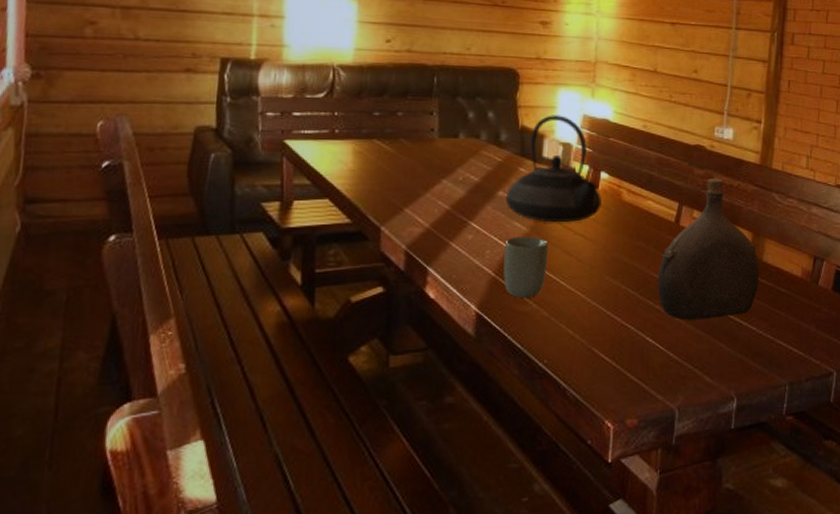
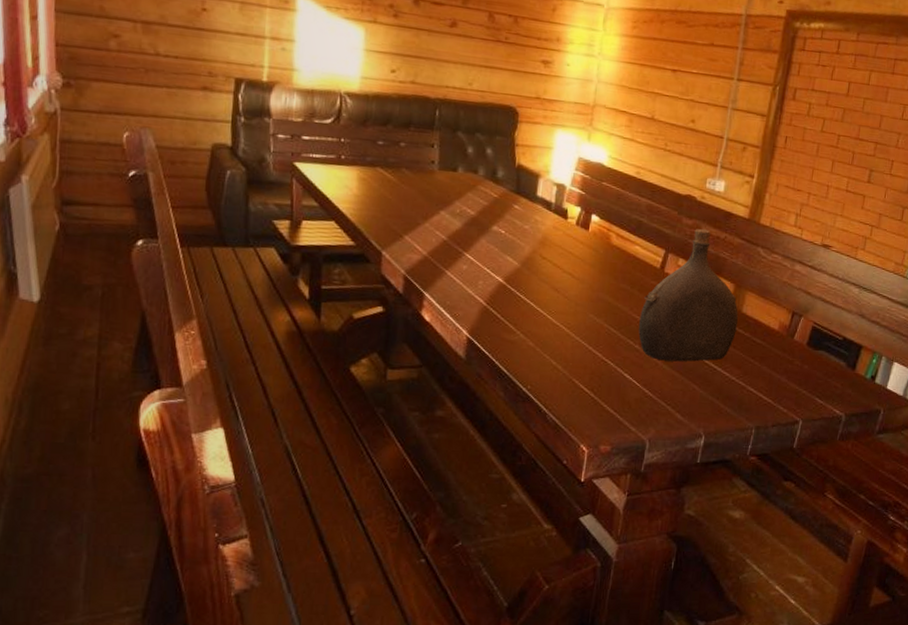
cup: present [503,237,548,298] -> none [494,270,538,328]
teapot: present [505,115,602,223] -> none [499,155,591,261]

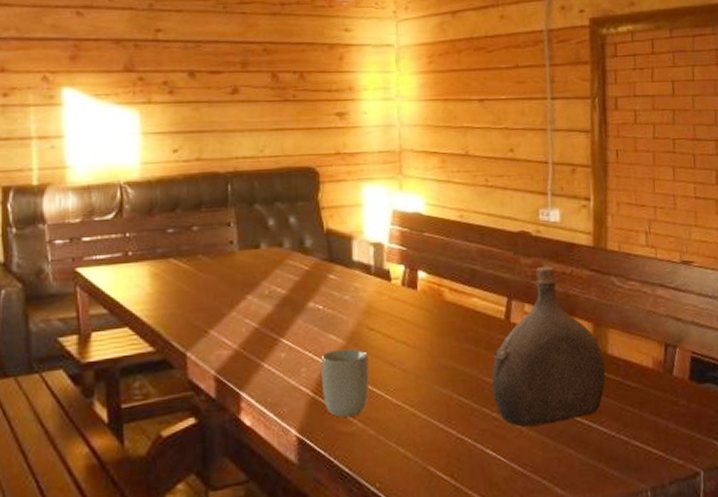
cup: none [494,270,538,328] -> present [321,349,370,418]

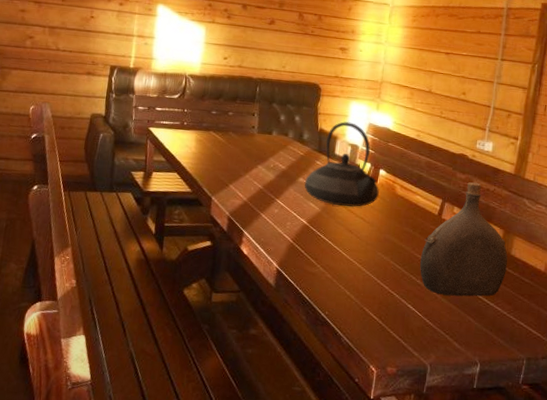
teapot: none [316,213,422,332] -> present [304,121,379,207]
cup: present [321,349,370,418] -> none [299,214,335,262]

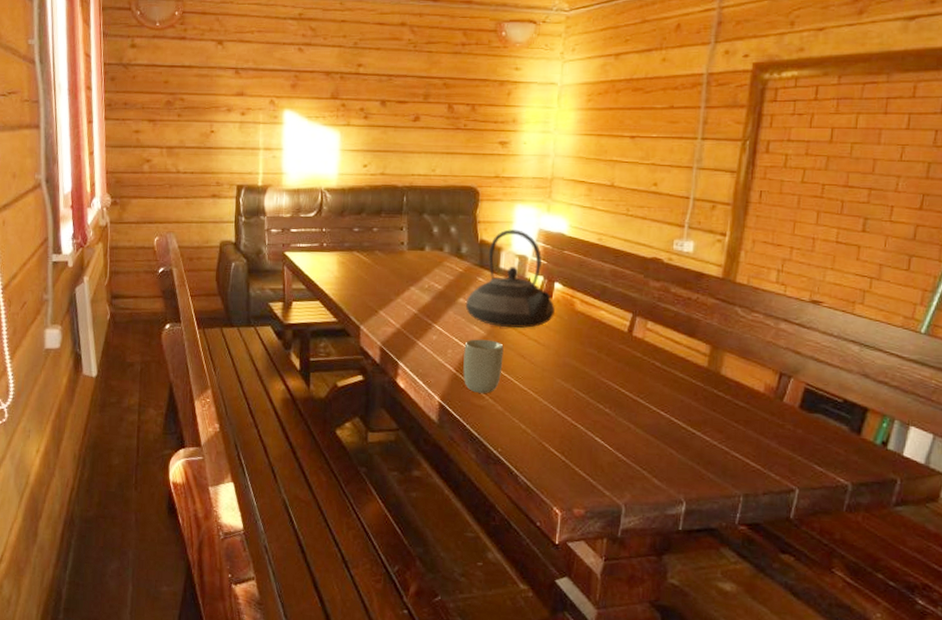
cup: none [299,214,335,262] -> present [463,339,504,393]
water jug: present [420,182,508,296] -> none [607,291,717,426]

